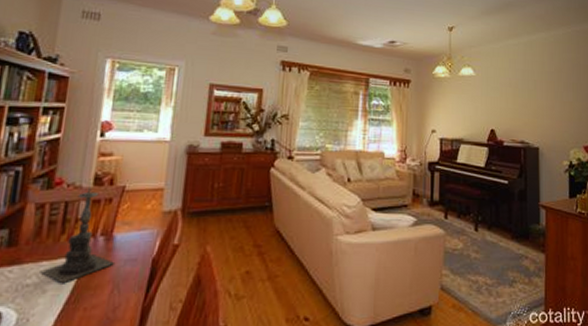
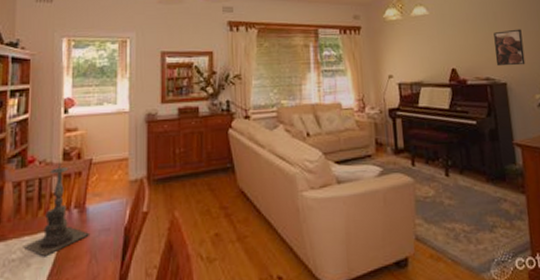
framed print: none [531,98,558,133] -> present [493,29,526,67]

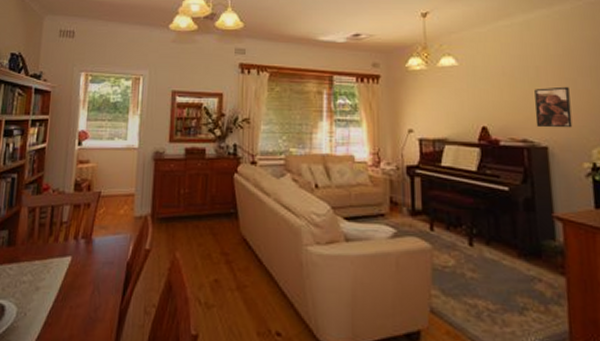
candle holder: present [23,158,89,257] -> none [33,188,94,283]

